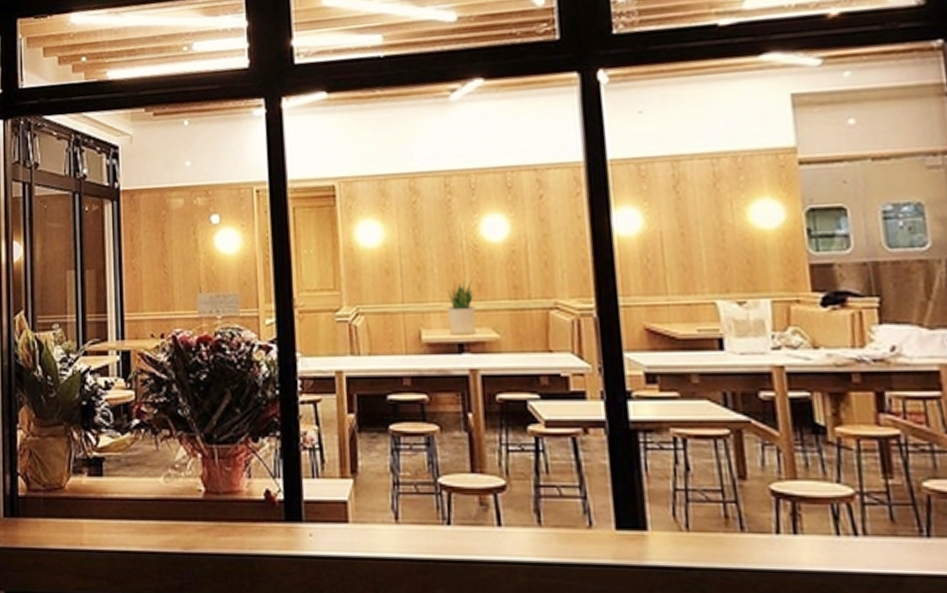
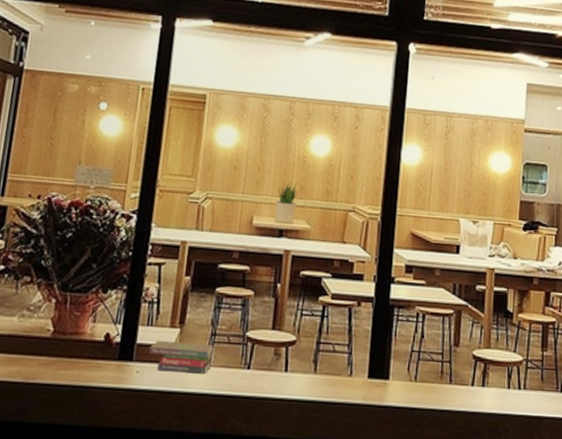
books: none [319,494,400,534] -> present [148,340,214,374]

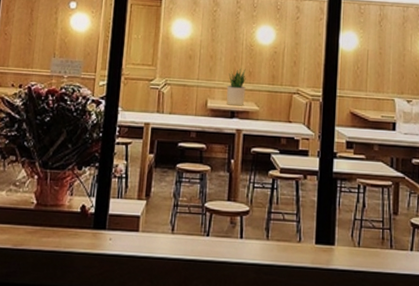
books: present [148,340,214,374] -> none [119,211,176,241]

